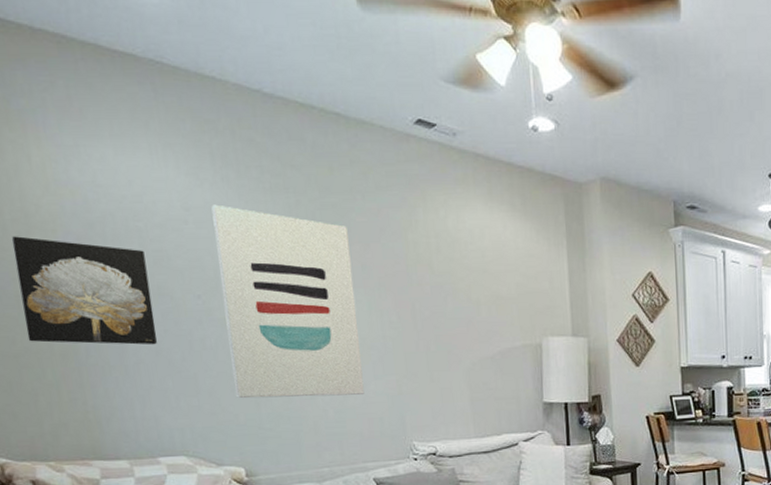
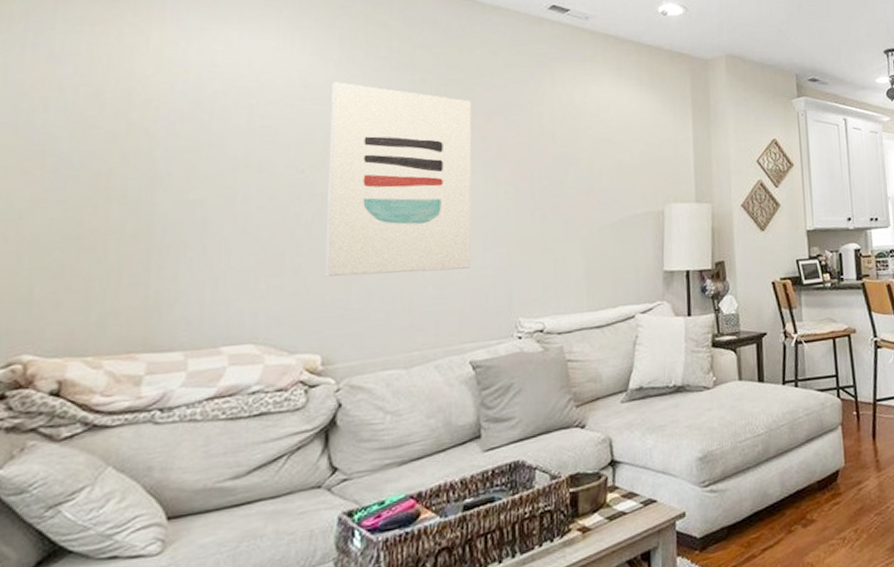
wall art: present [11,236,157,345] -> none [98,114,251,223]

